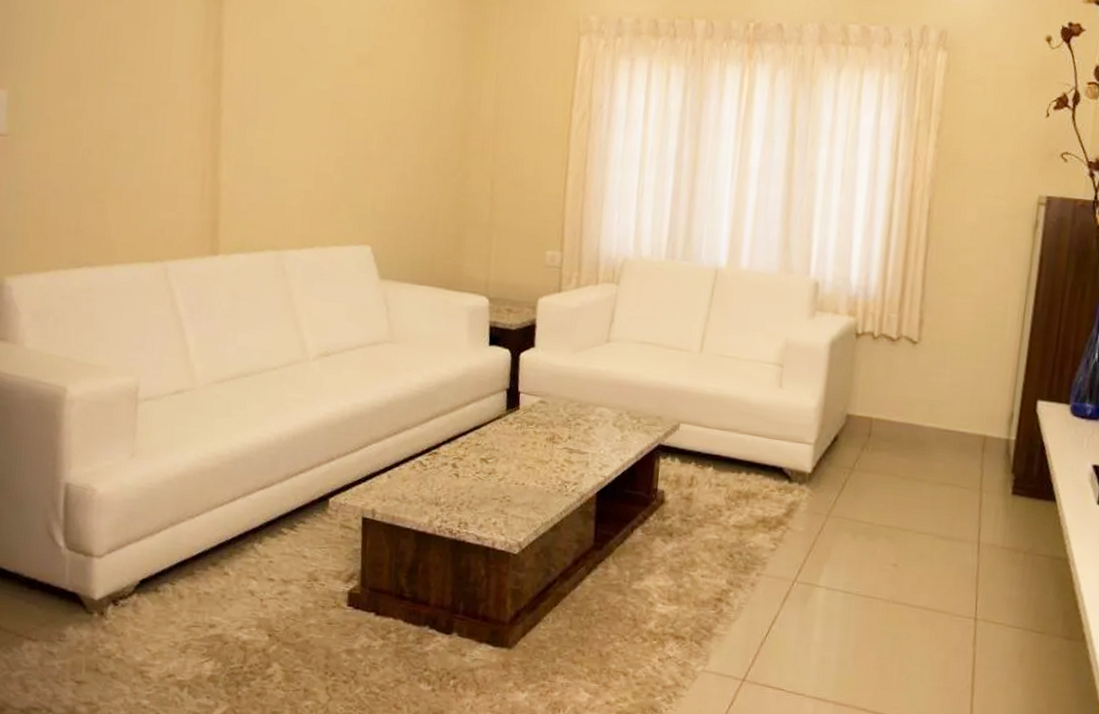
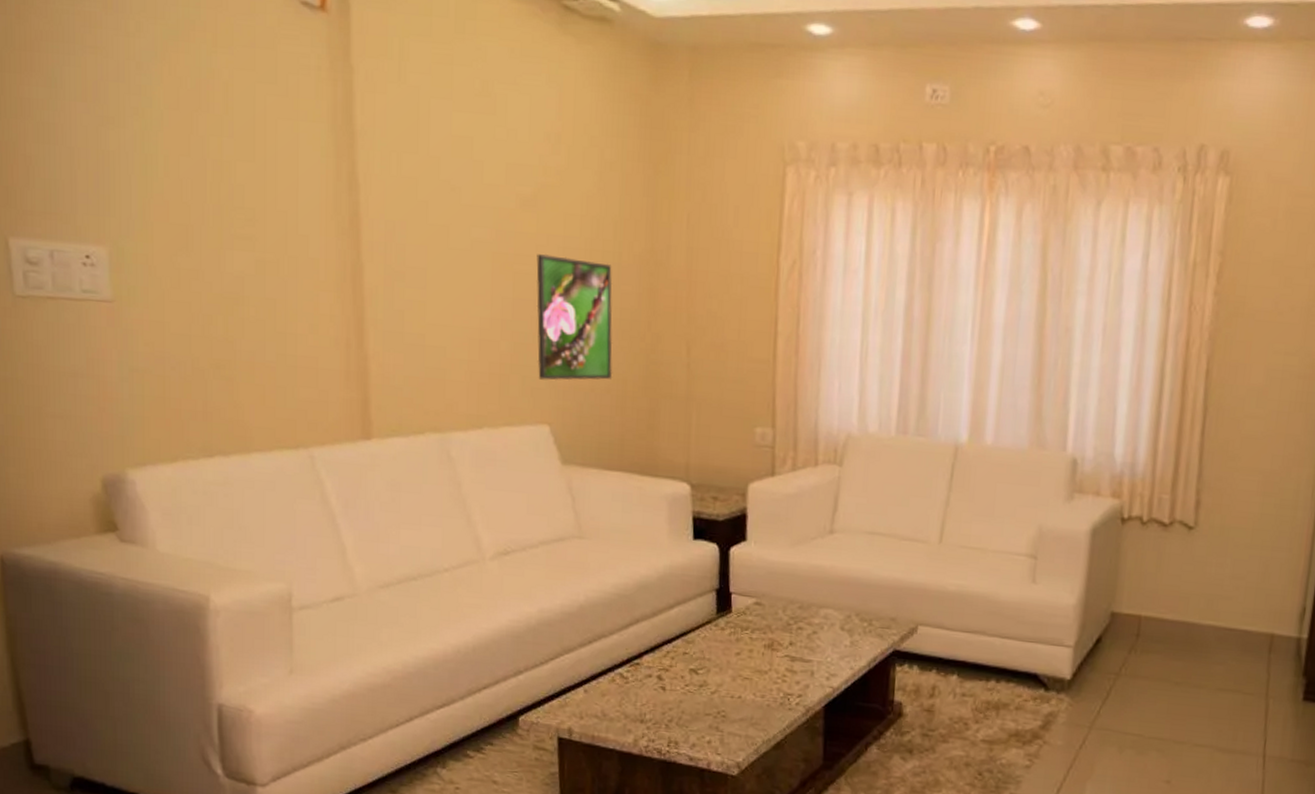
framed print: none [364,103,432,209] -> present [536,254,613,380]

